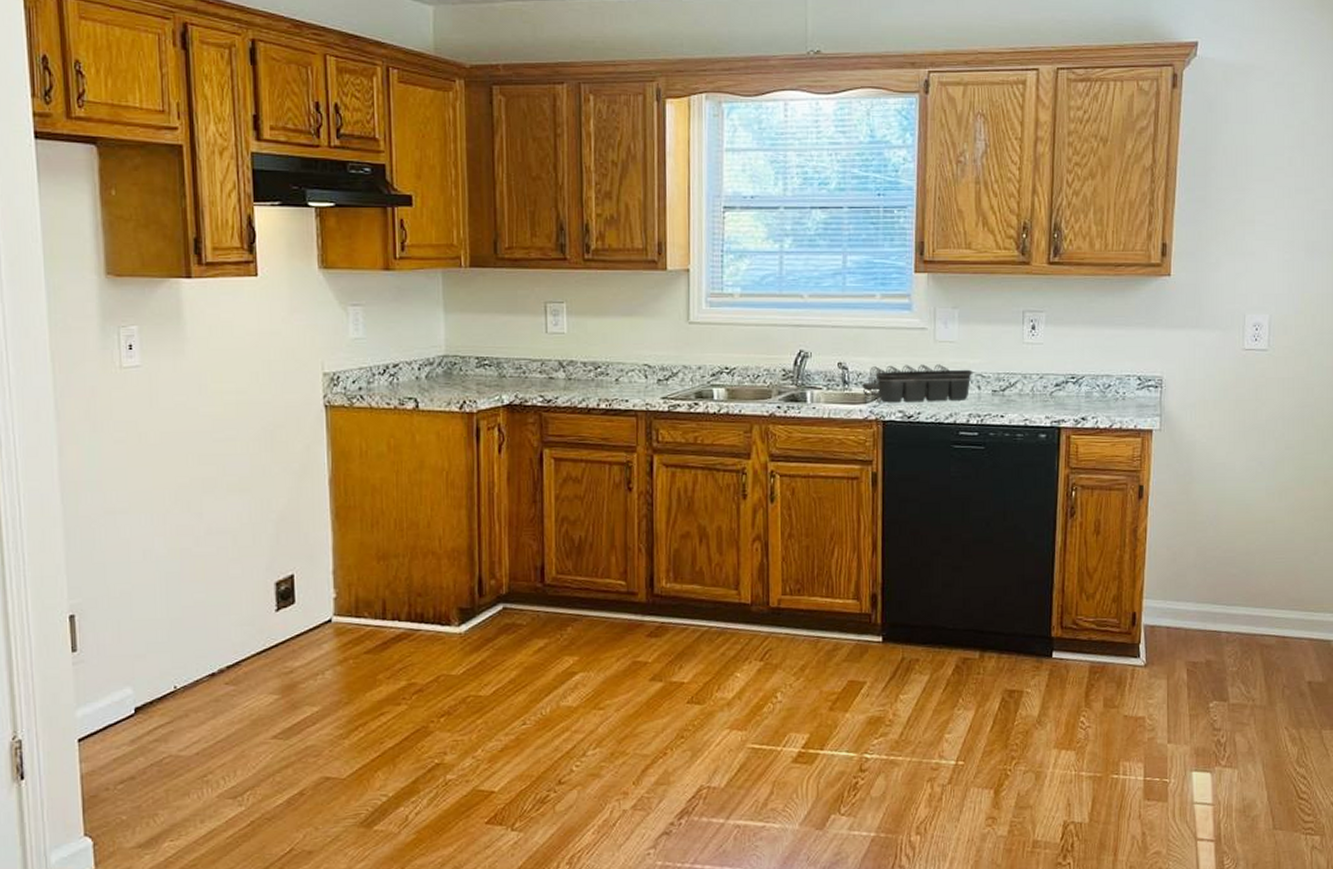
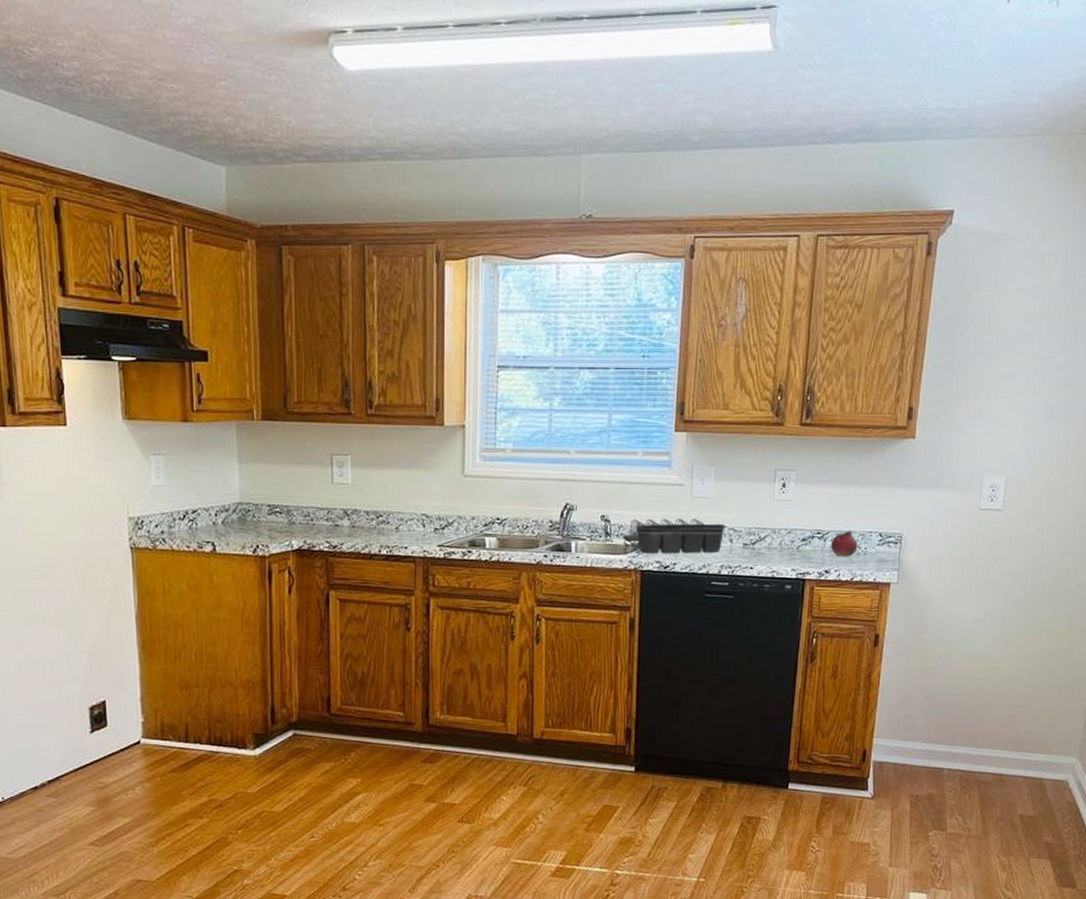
fruit: none [1086,375,1115,403] -> present [830,531,858,557]

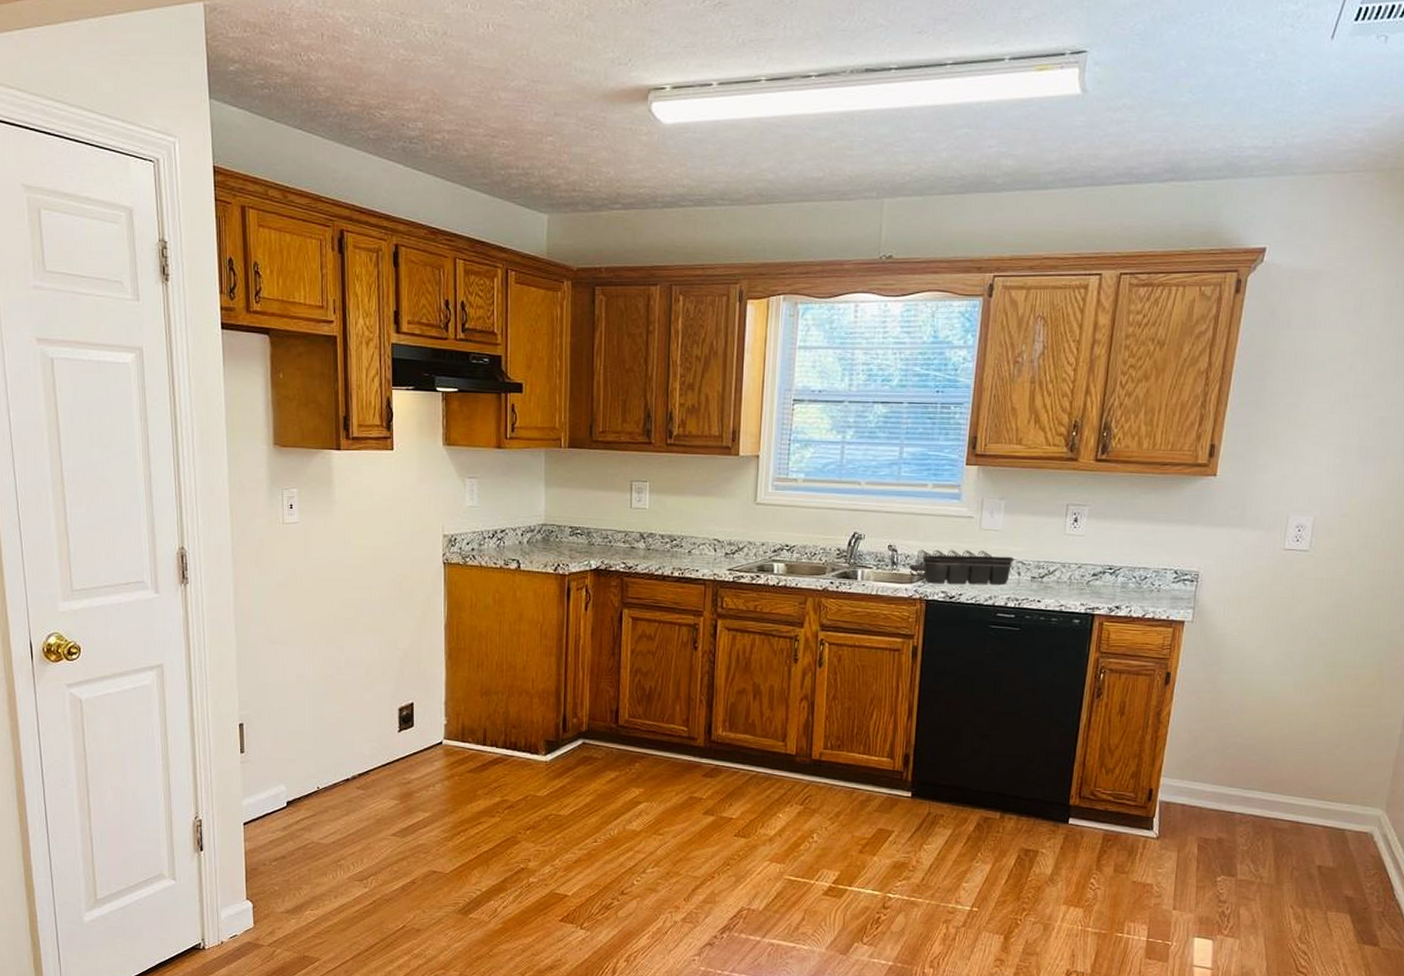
fruit: present [830,531,858,557] -> none [1122,567,1151,594]

